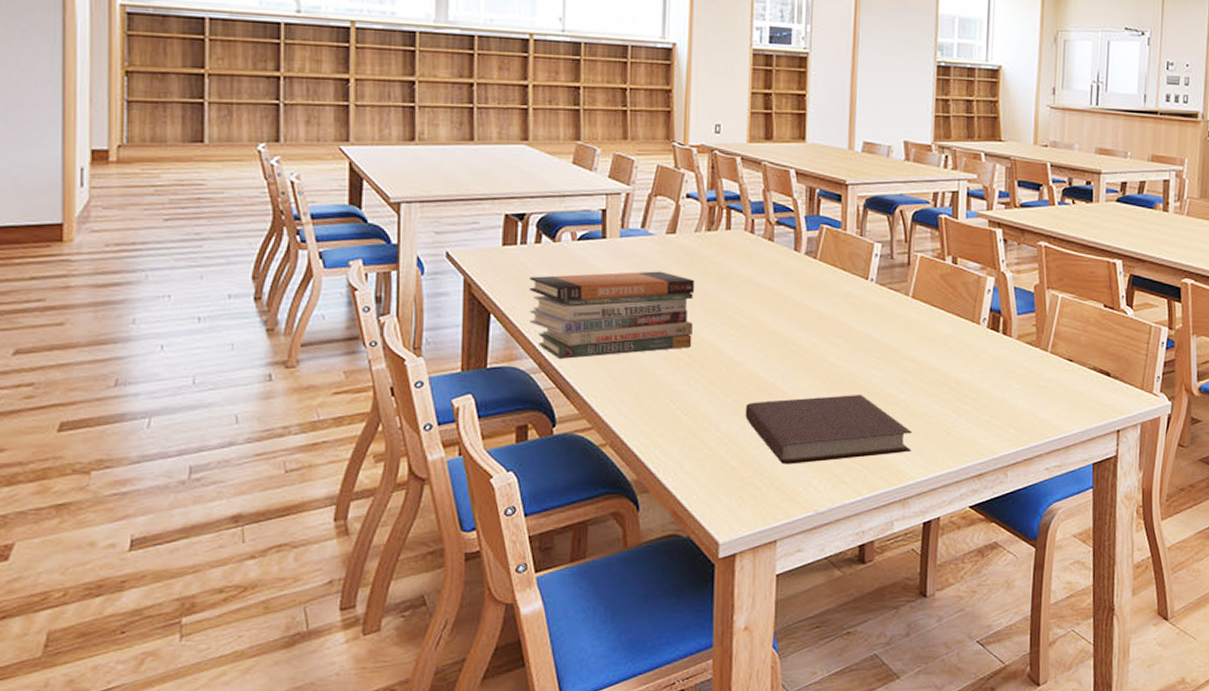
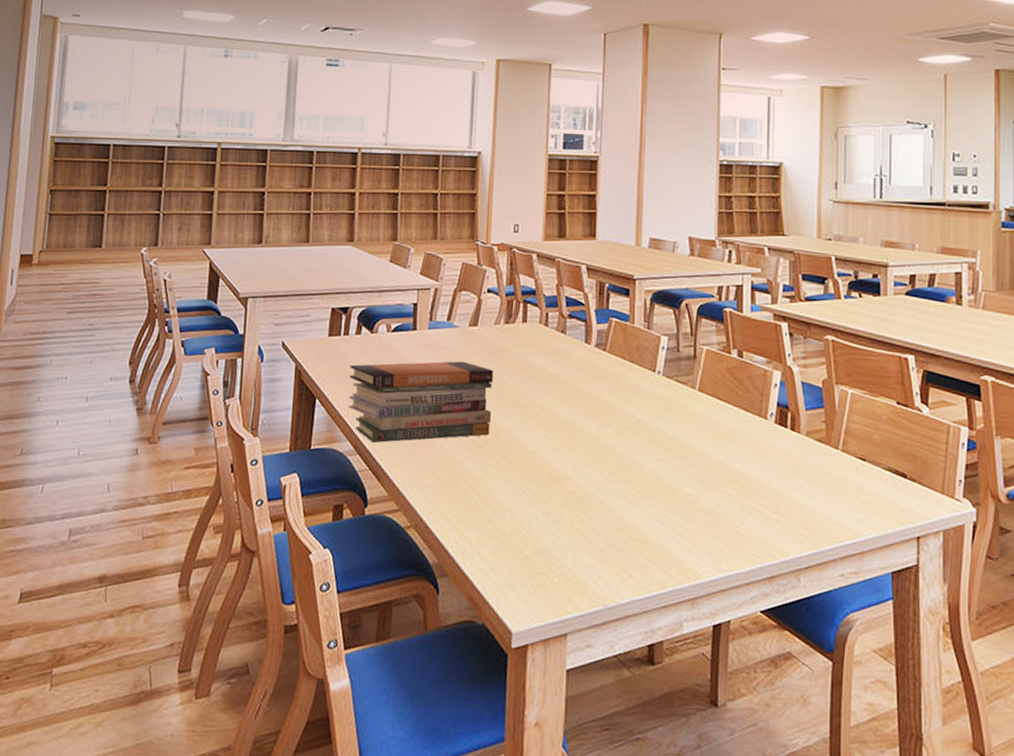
notebook: present [745,394,913,464] -> none [538,486,701,556]

